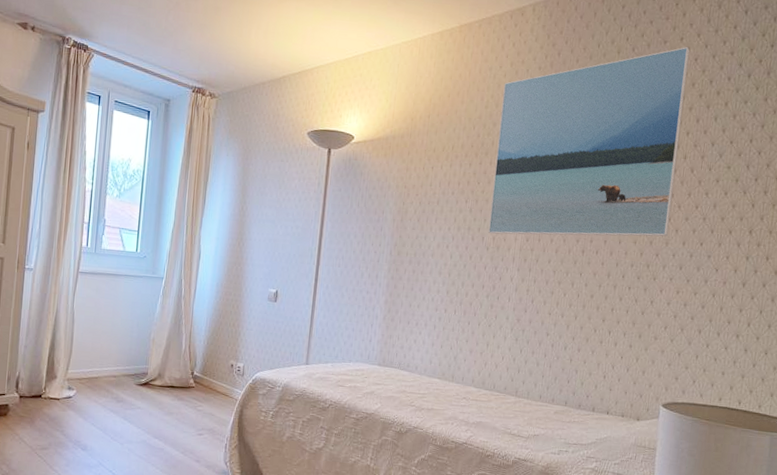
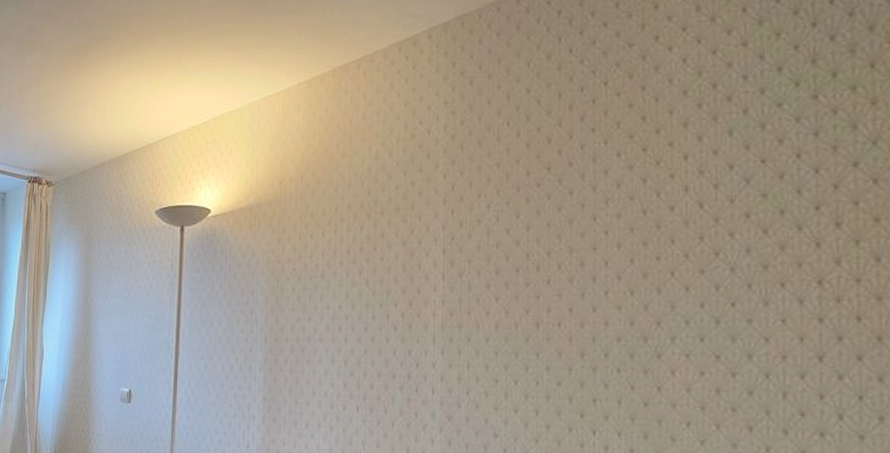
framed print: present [487,46,690,237] -> none [393,45,673,310]

